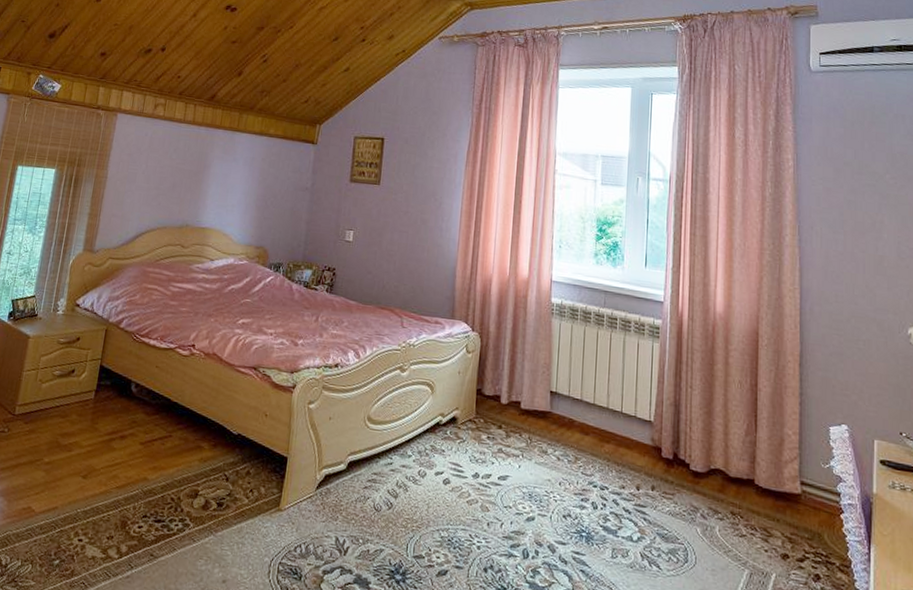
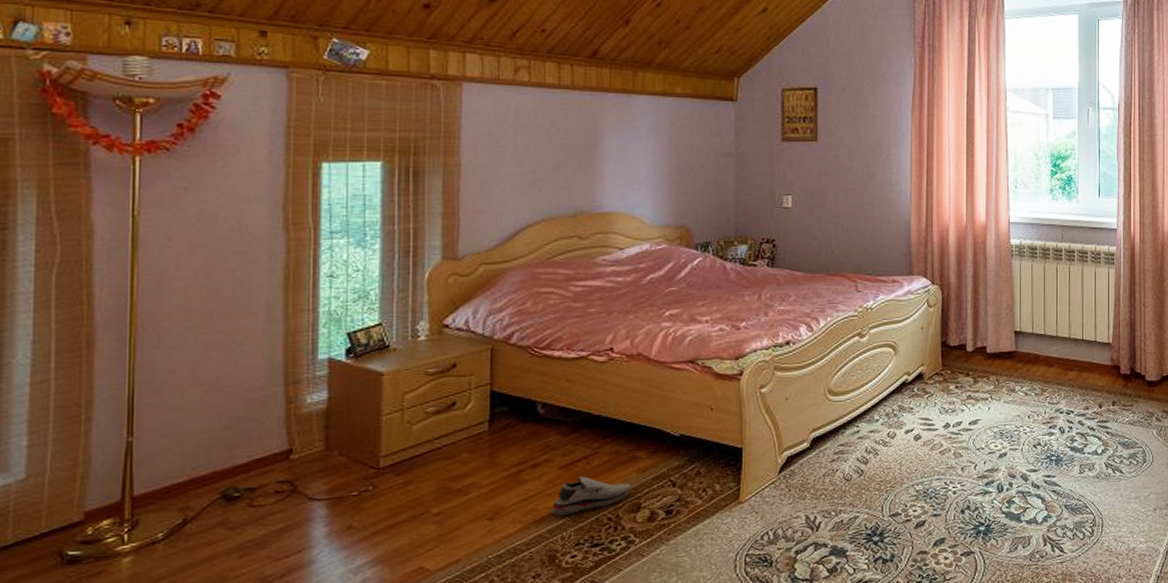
shoe: none [129,454,193,488] -> present [551,476,631,515]

